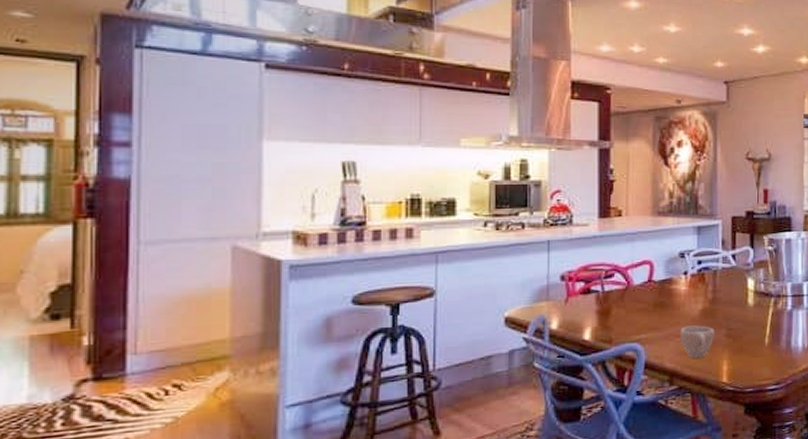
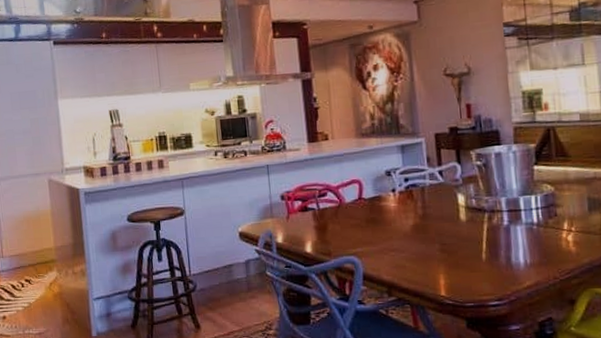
cup: present [680,325,714,359] -> none [394,240,429,272]

